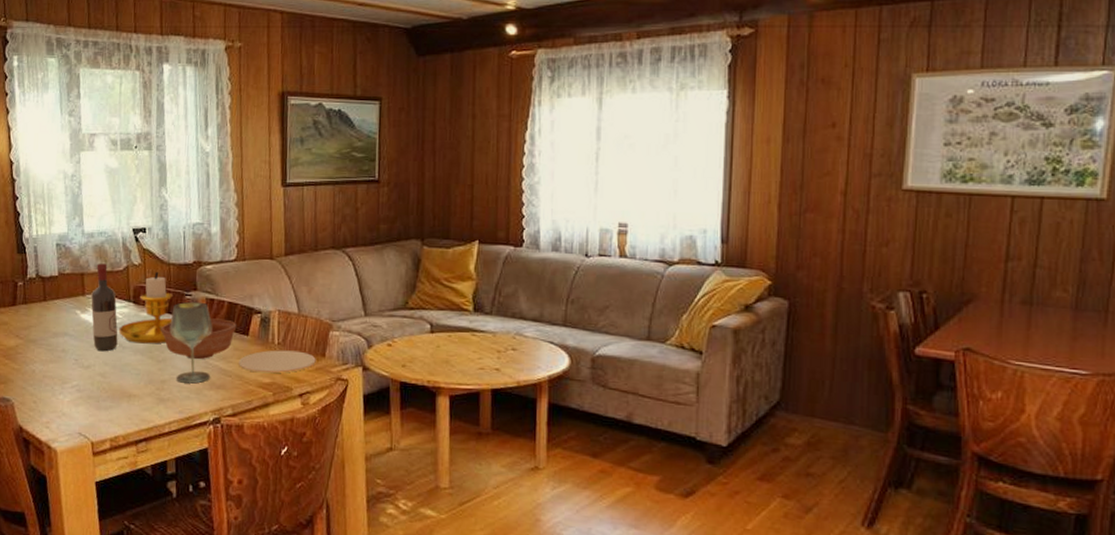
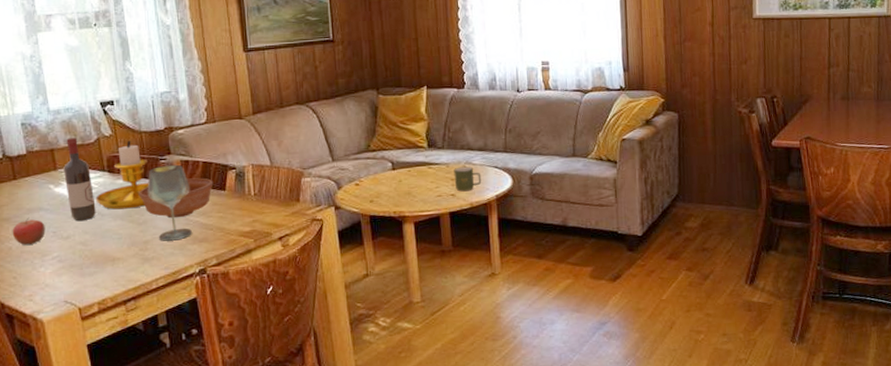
fruit: none [37,341,68,370] -> present [12,217,46,245]
paper plate: present [239,350,316,374] -> none [219,199,292,223]
mug: none [500,337,533,367] -> present [454,166,482,192]

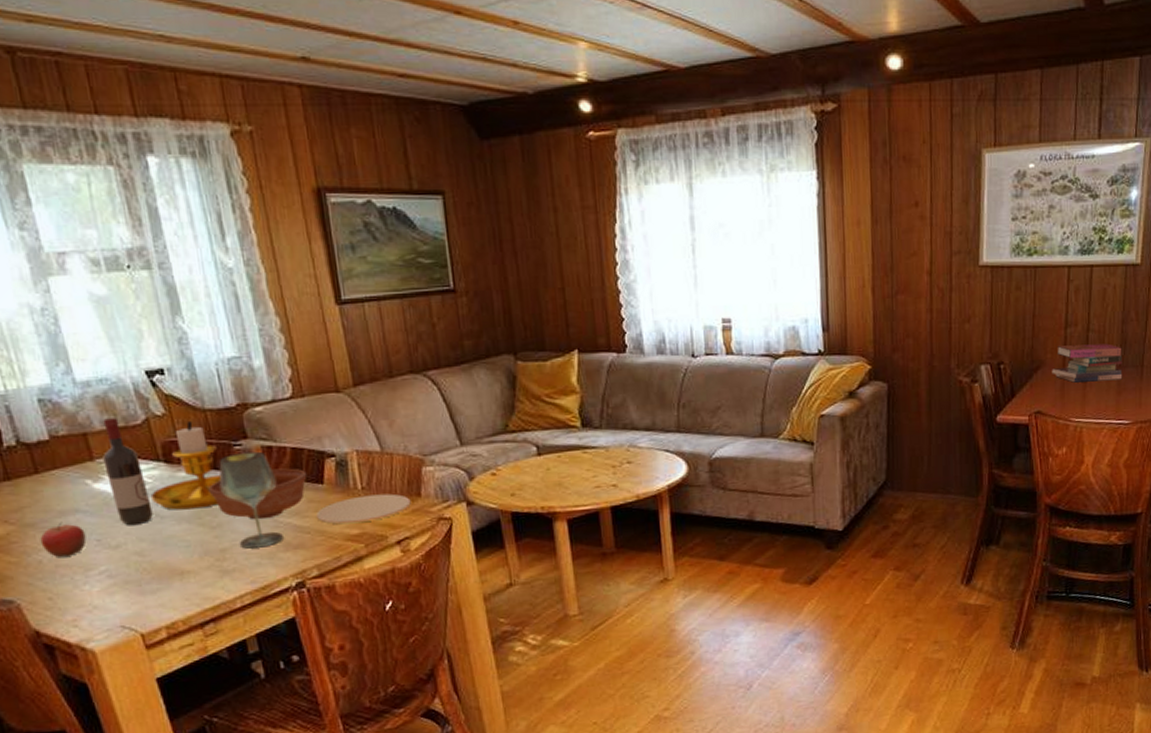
paper plate: none [219,199,292,223] -> present [317,493,411,525]
mug: present [454,166,482,192] -> none [615,450,650,482]
books: none [818,81,881,113] -> present [1052,343,1123,383]

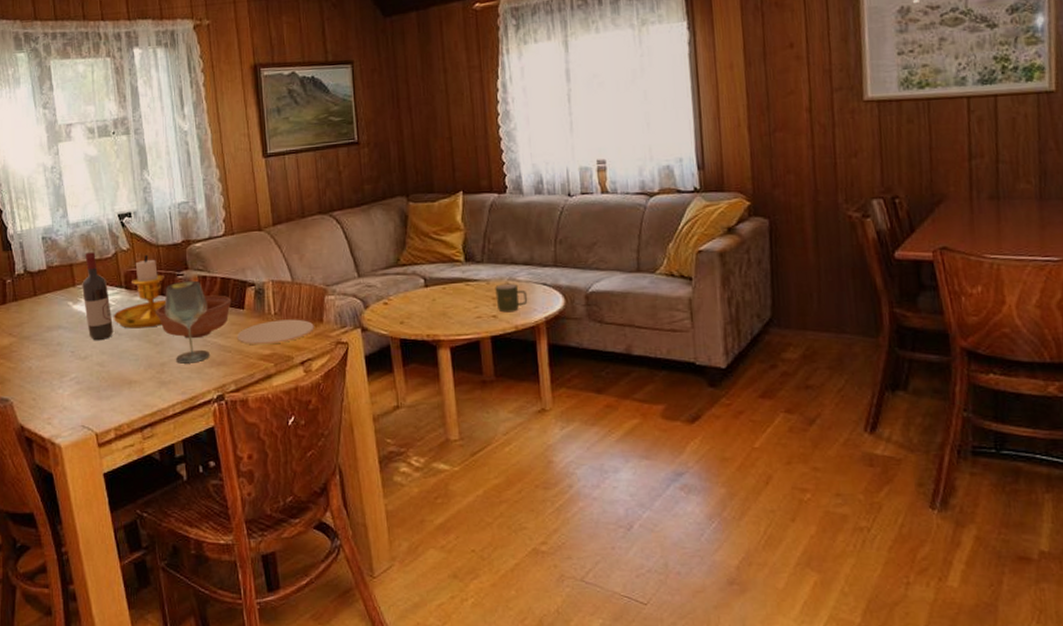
fruit: present [40,521,87,557] -> none [32,335,64,365]
mug: none [615,450,650,482] -> present [495,283,528,313]
books: present [1052,343,1123,383] -> none [956,175,1046,217]

